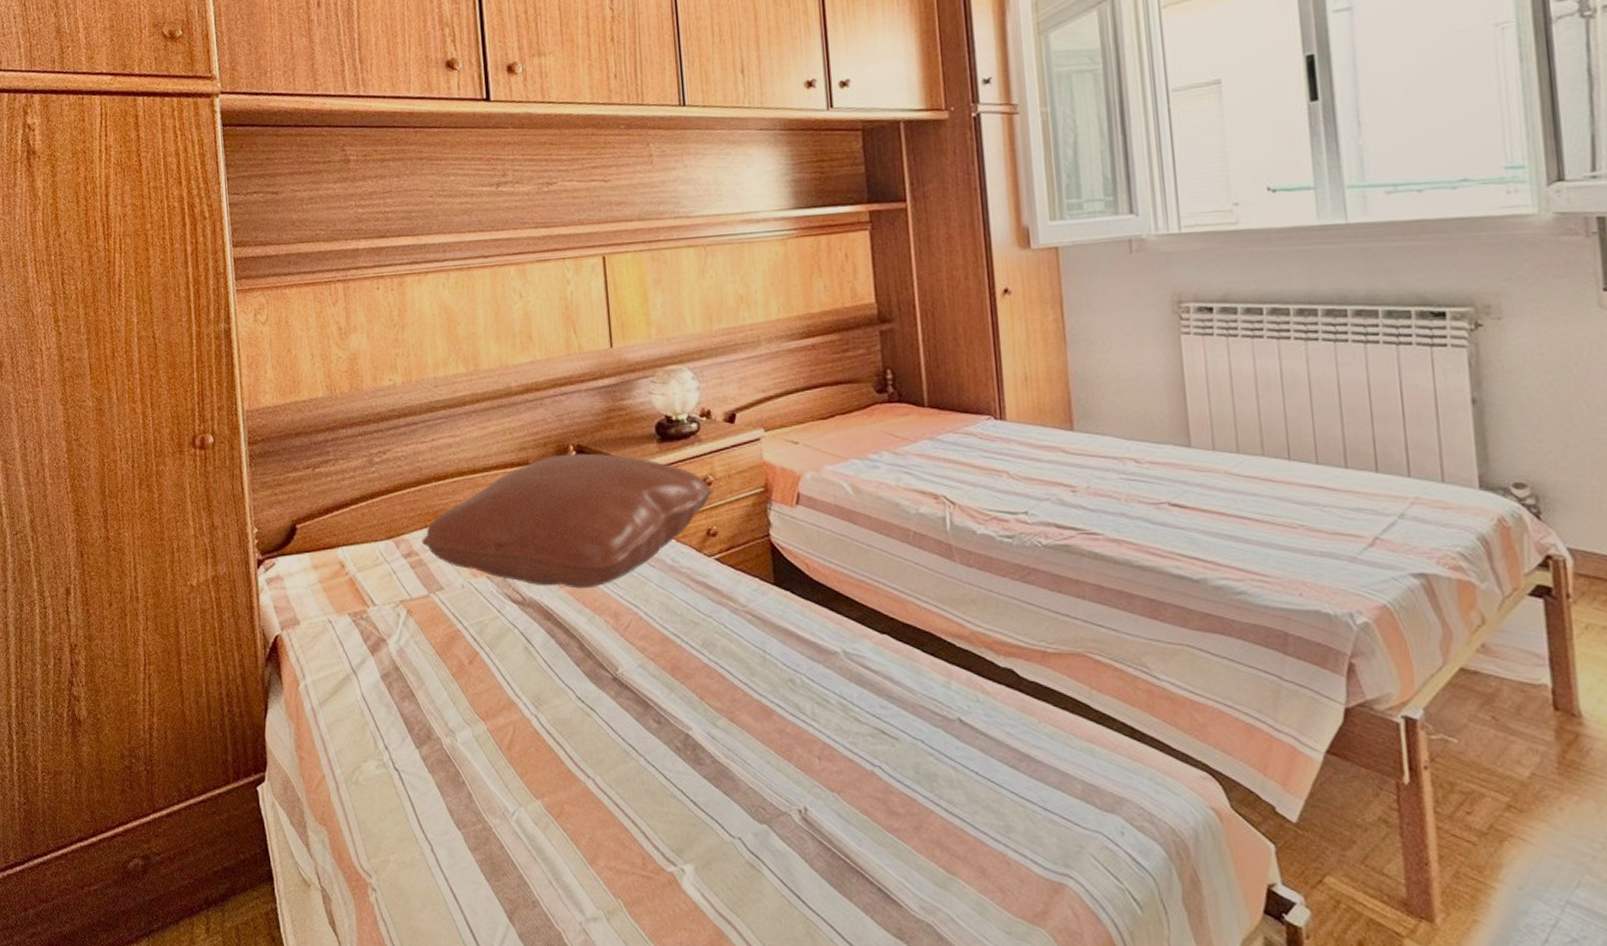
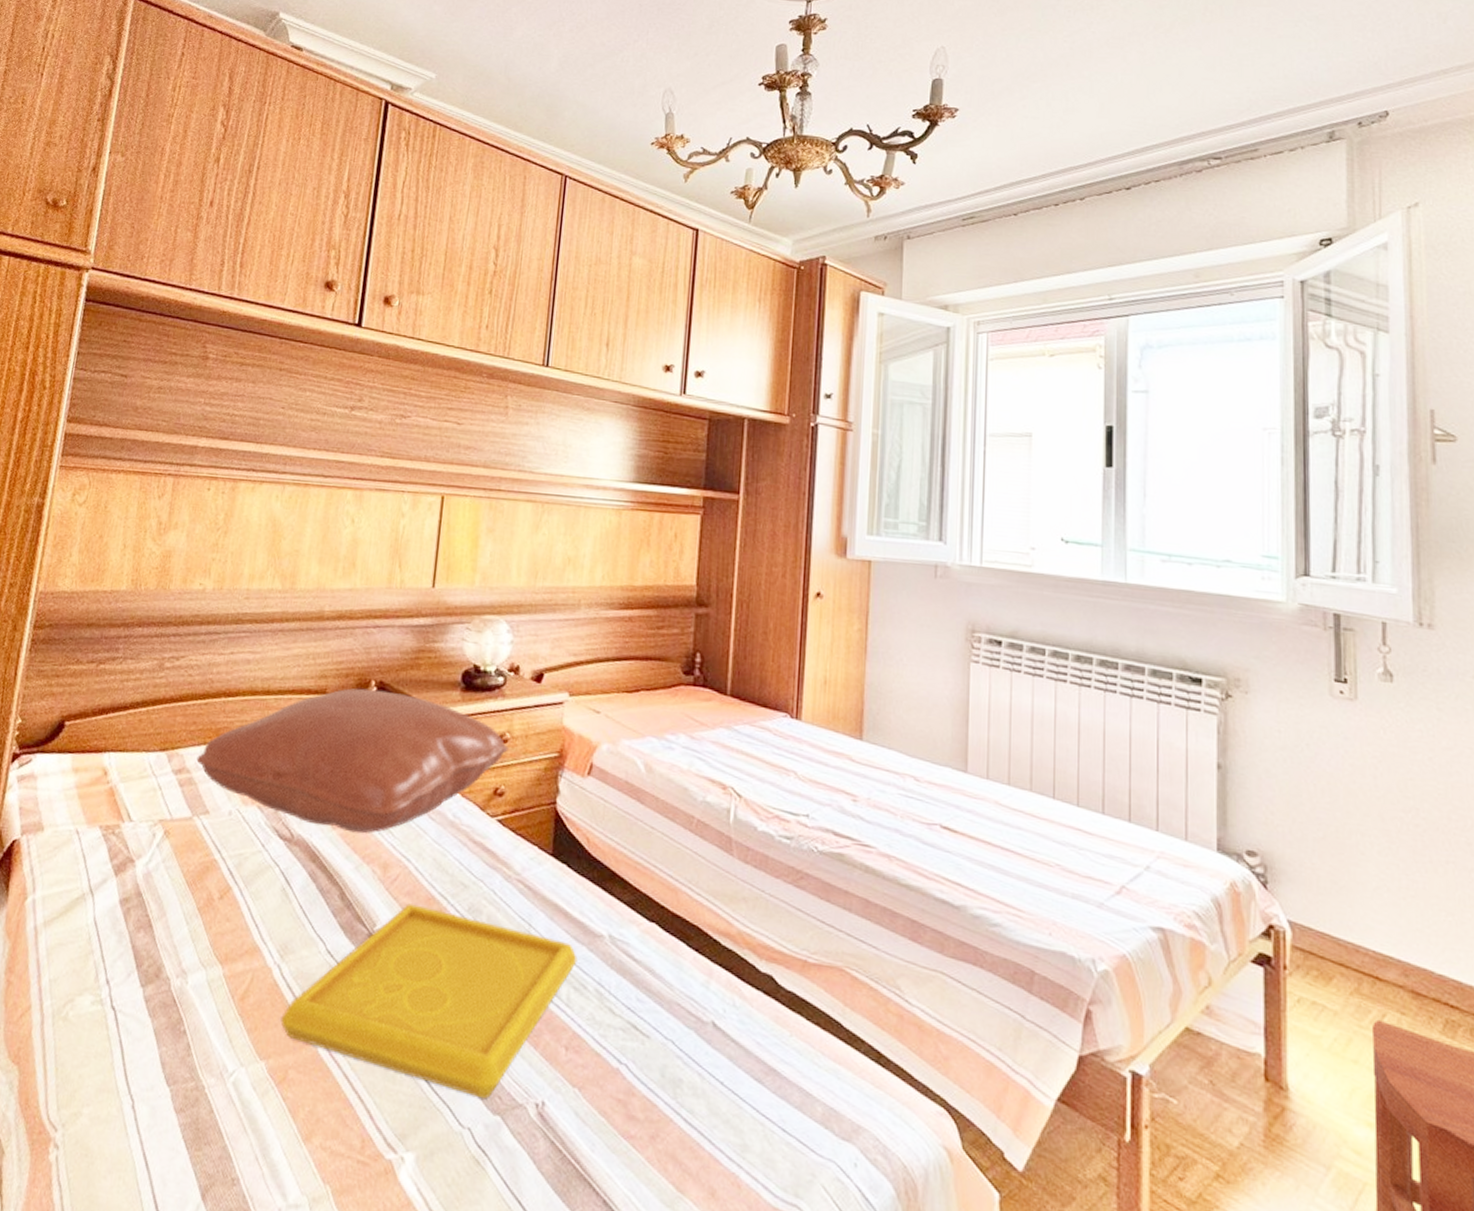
serving tray: none [547,646,816,811] -> present [281,903,578,1099]

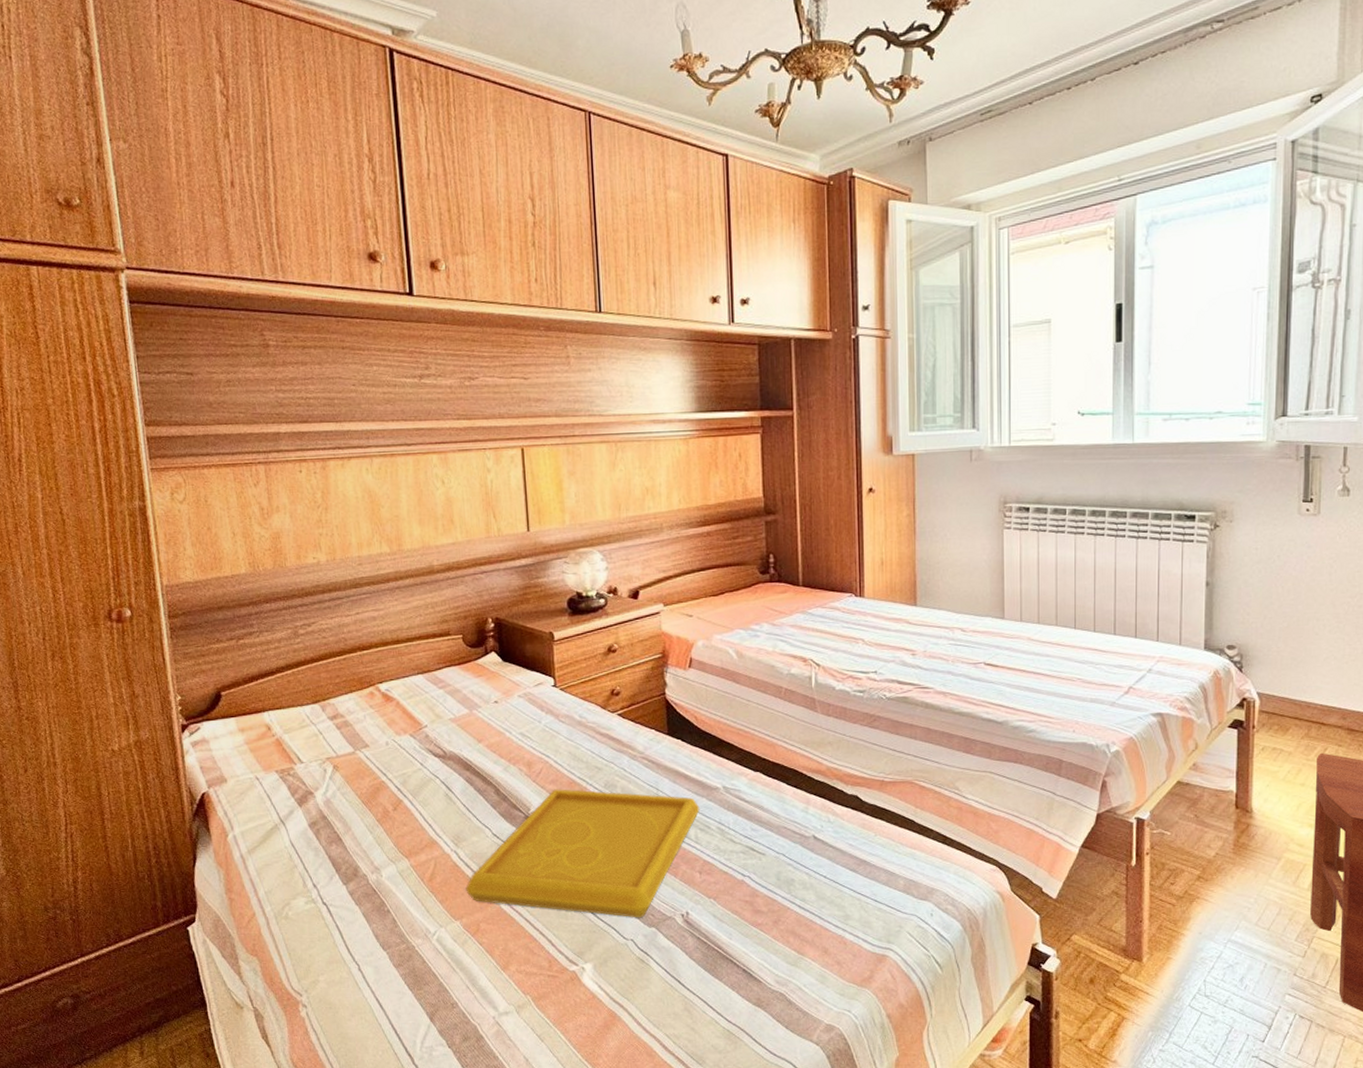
pillow: present [196,688,509,834] -> none [347,625,618,743]

